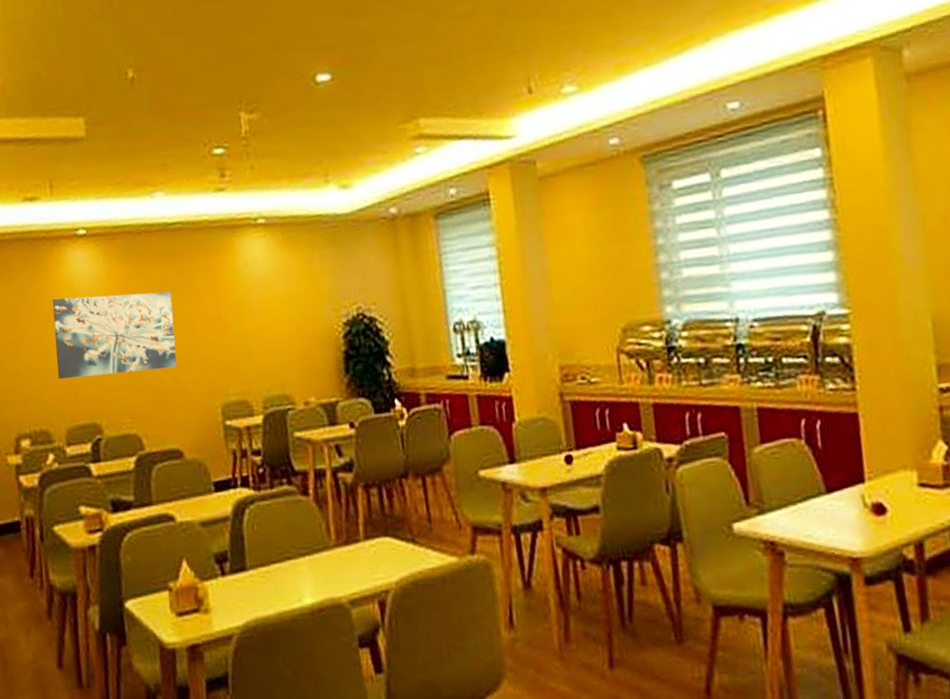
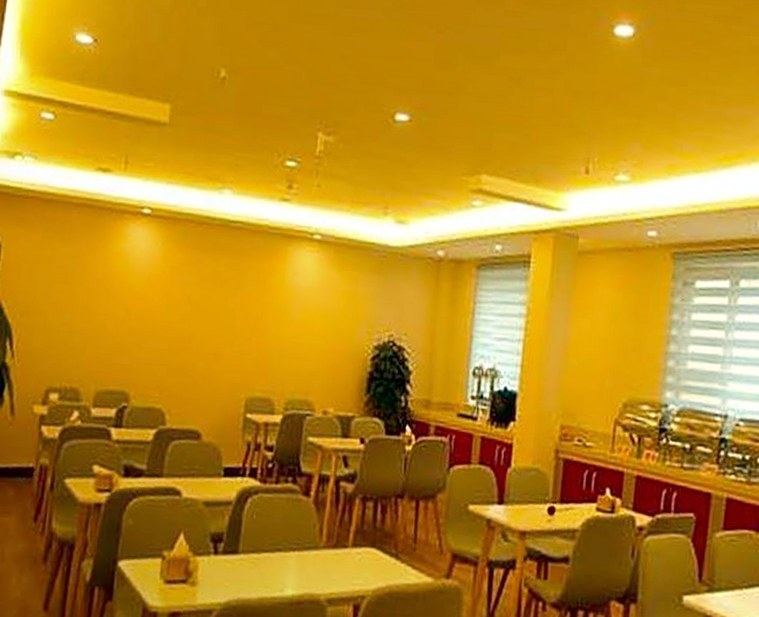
wall art: present [52,291,177,380] -> none [97,267,220,355]

